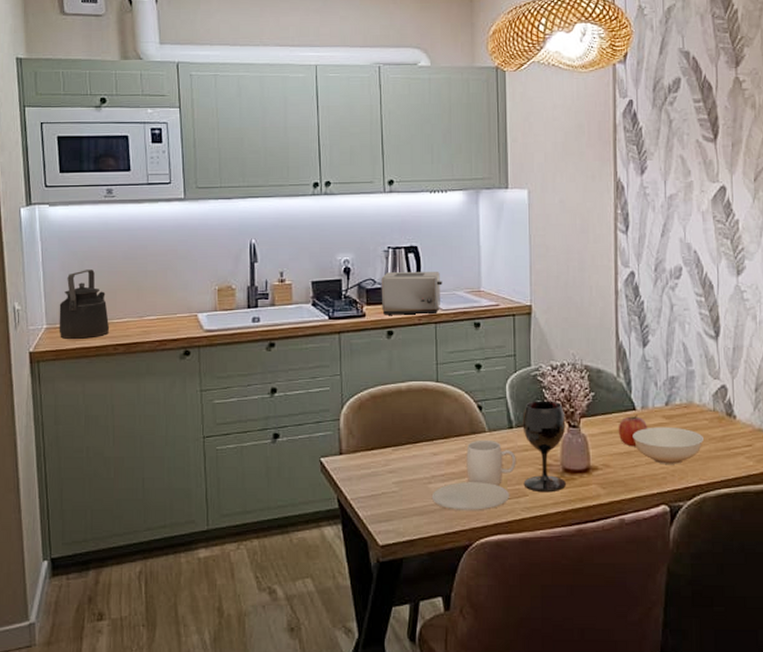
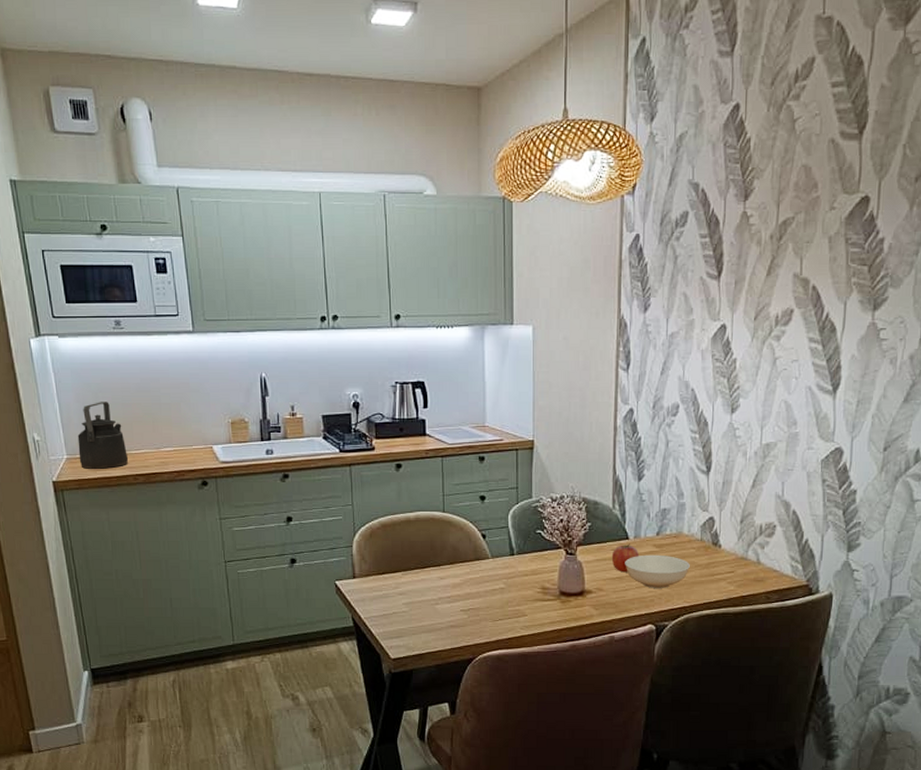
toaster: present [381,272,443,315] -> none [389,407,449,449]
plate: present [431,482,510,512] -> none [438,603,511,629]
mug: present [466,439,516,486] -> none [471,565,517,607]
wine glass: present [522,400,566,491] -> none [523,530,564,612]

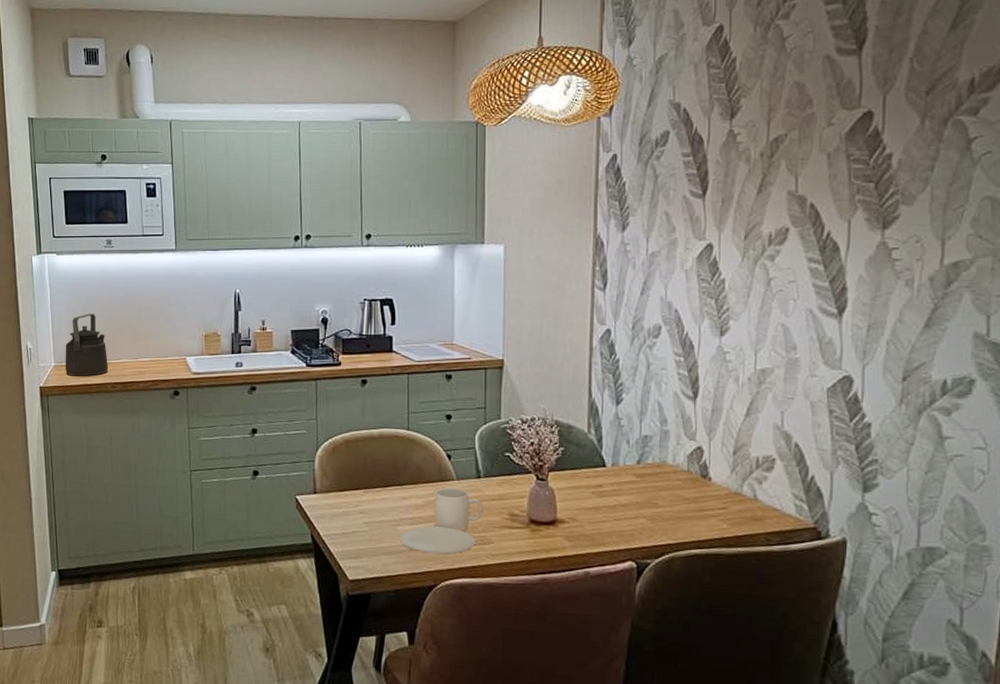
plate: none [438,603,511,629] -> present [399,526,476,555]
mug: none [471,565,517,607] -> present [434,487,483,532]
fruit: present [611,543,640,573] -> none [586,471,618,503]
bowl: present [625,554,690,588] -> none [601,484,675,522]

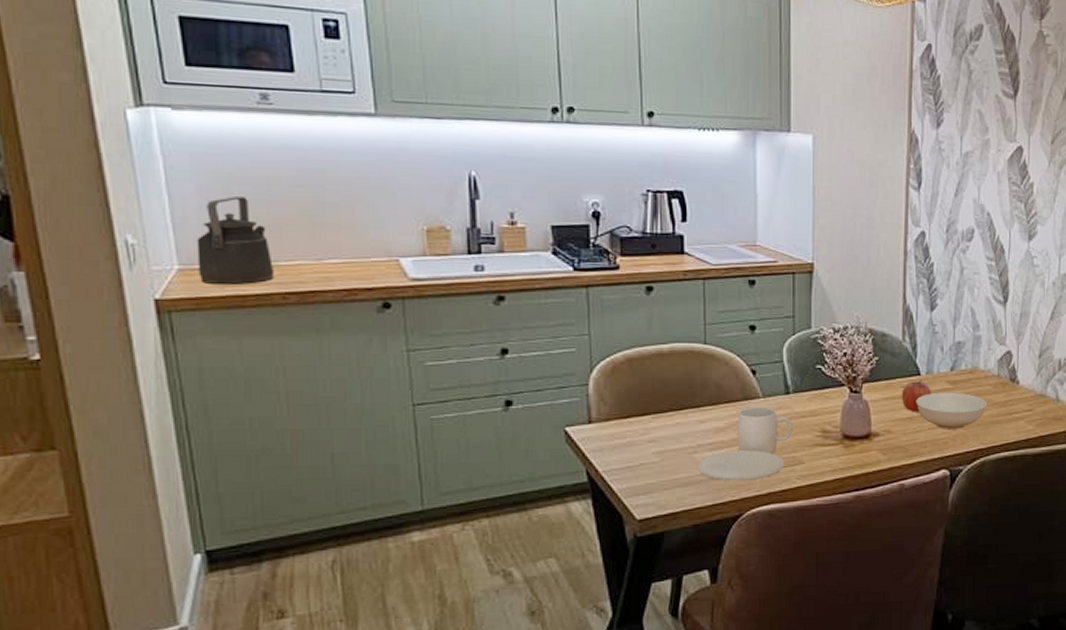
fruit: none [586,471,618,503] -> present [901,380,932,412]
bowl: none [601,484,675,522] -> present [916,392,986,429]

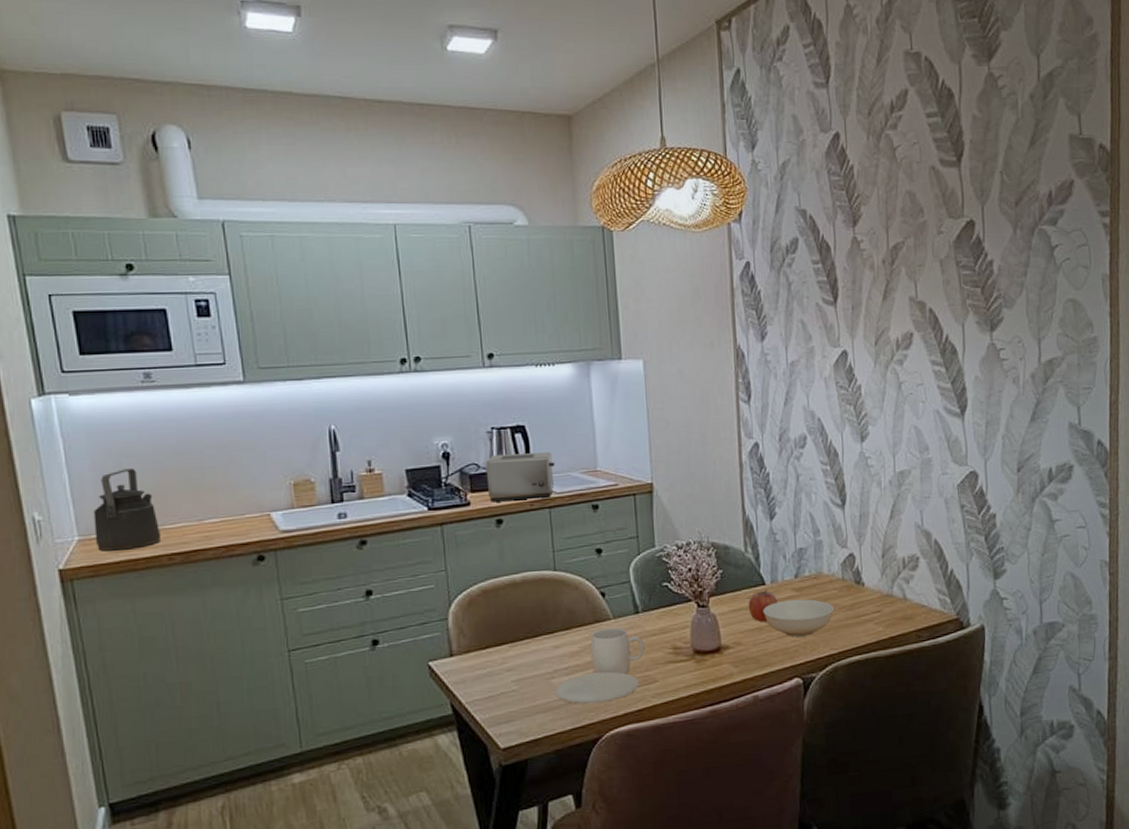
toaster: none [638,219,712,270] -> present [485,452,555,502]

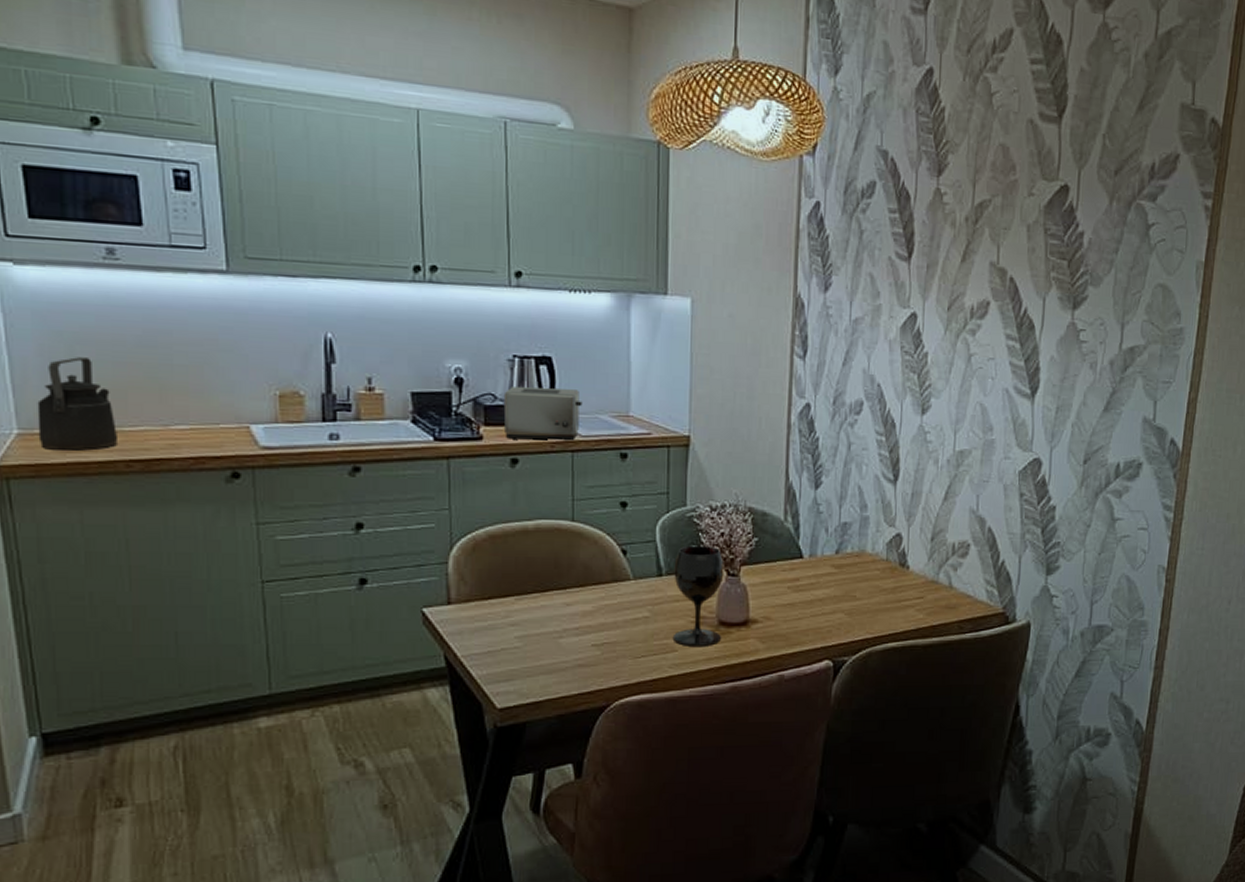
plate: present [555,671,640,705] -> none [562,636,657,669]
mug: present [590,627,645,675] -> none [606,588,665,641]
wine glass: none [649,581,697,676] -> present [672,545,724,646]
fruit: present [748,589,779,622] -> none [782,563,816,598]
bowl: present [763,599,834,637] -> none [798,576,874,617]

